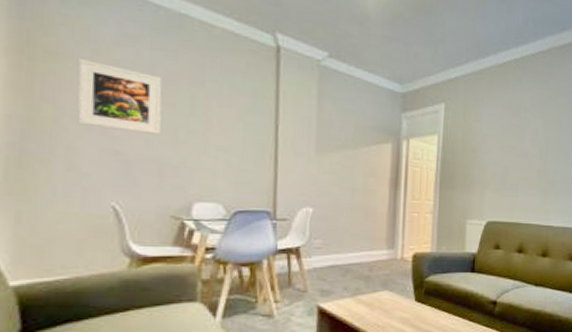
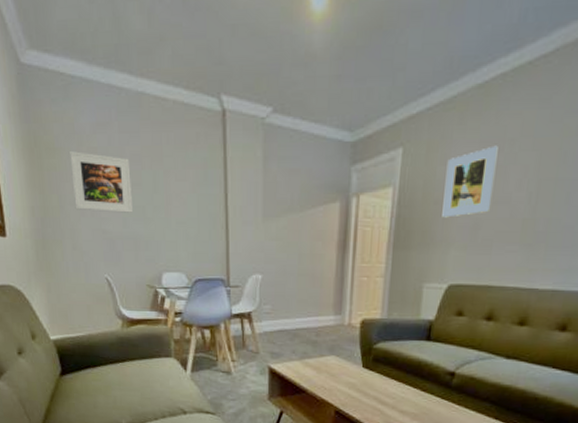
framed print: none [478,111,516,164] -> present [442,145,498,218]

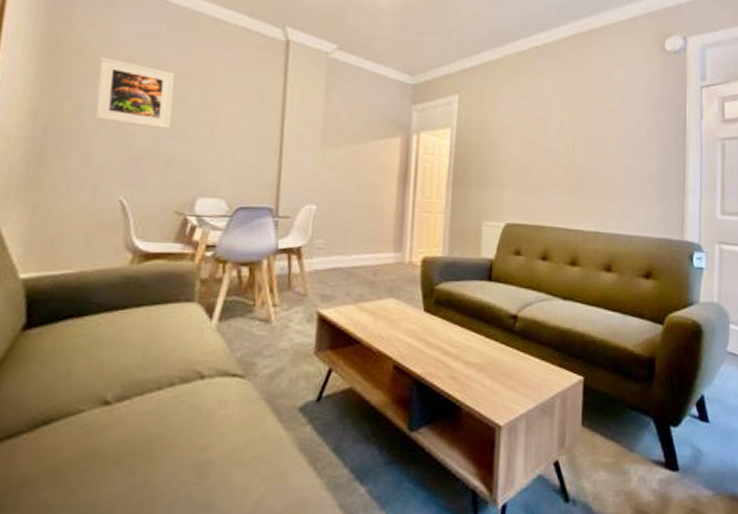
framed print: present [442,145,498,218] -> none [496,102,538,160]

